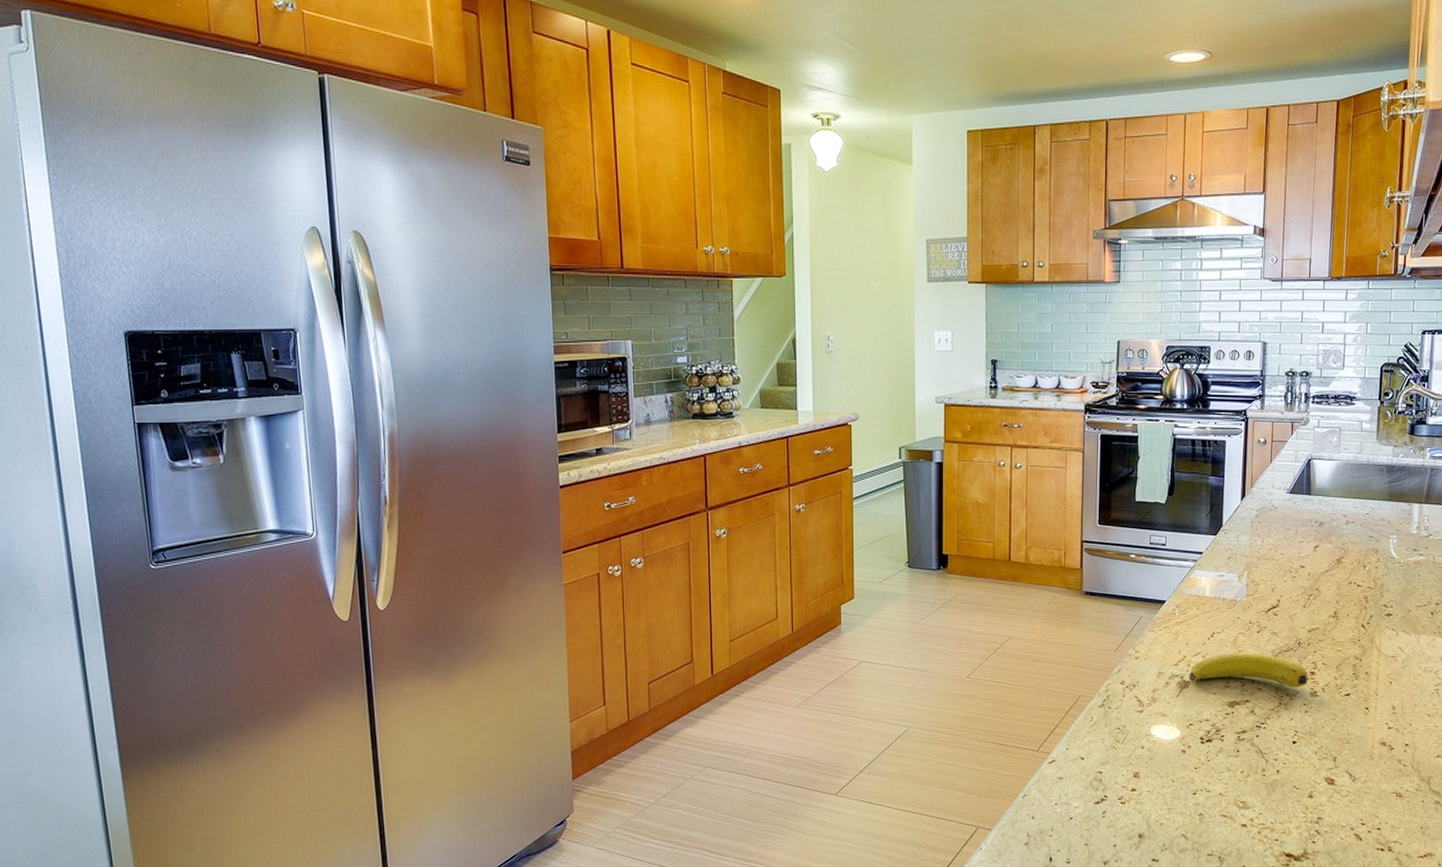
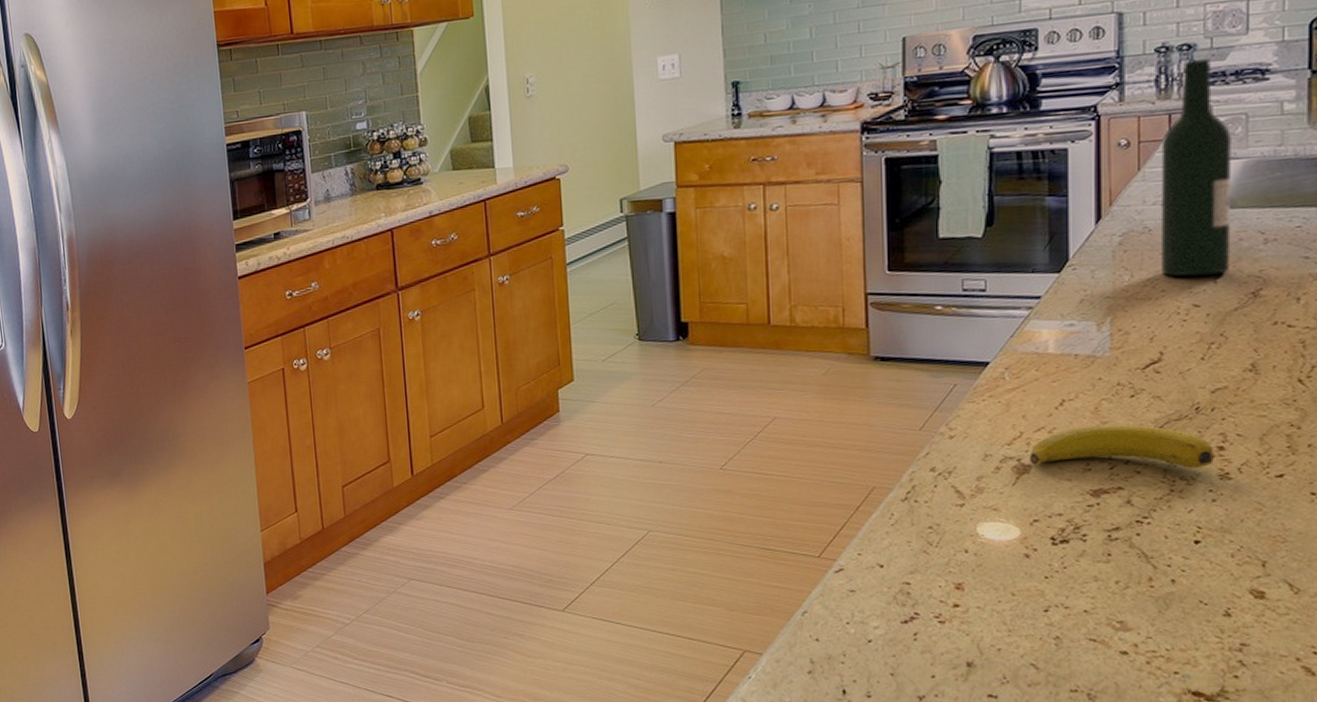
wine bottle: none [1282,384,1330,545] -> present [1160,59,1231,277]

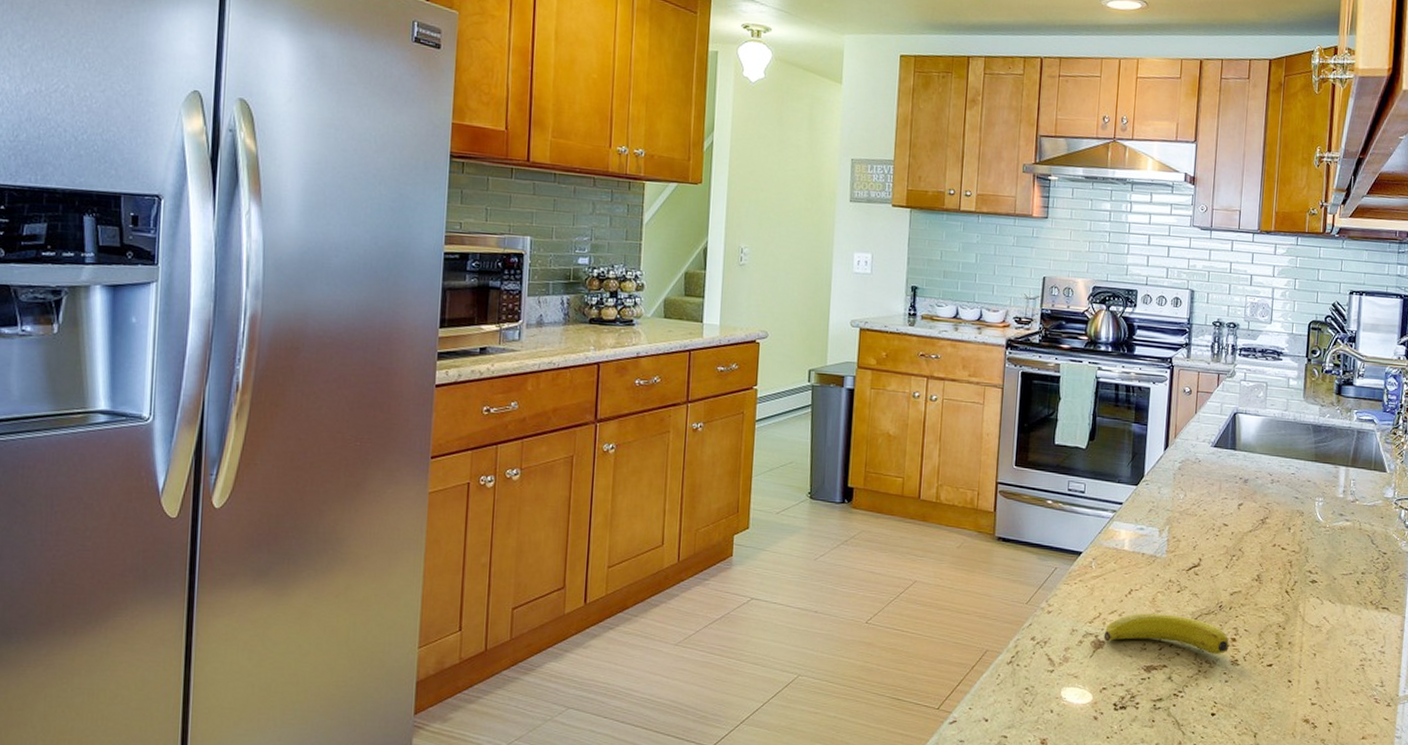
wine bottle: present [1160,59,1231,277] -> none [1205,336,1256,503]

